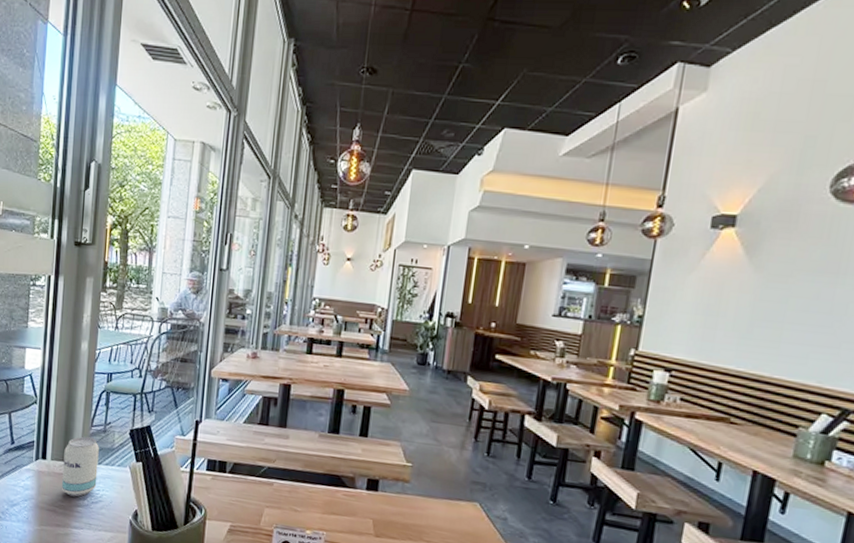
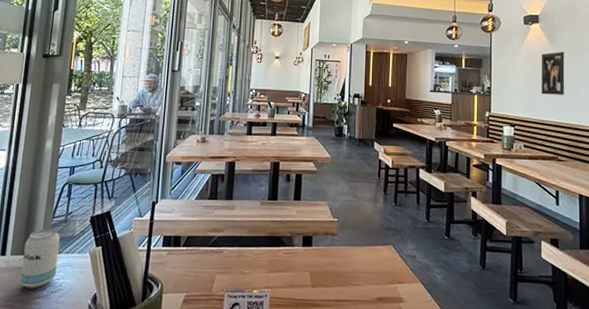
wall art: none [720,270,769,334] -> present [541,51,565,95]

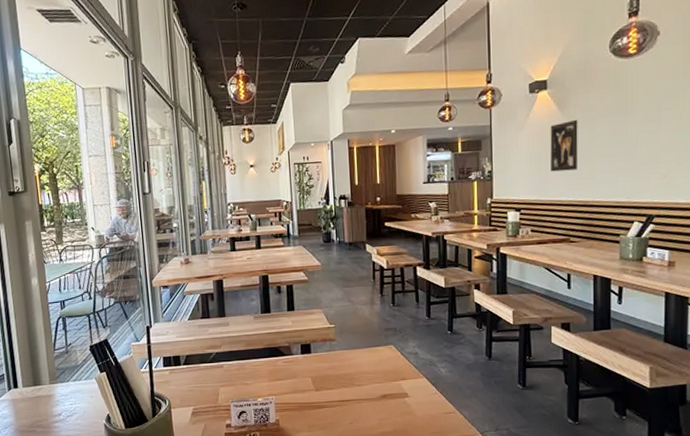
beverage can: present [20,228,60,289] -> none [33,360,69,415]

